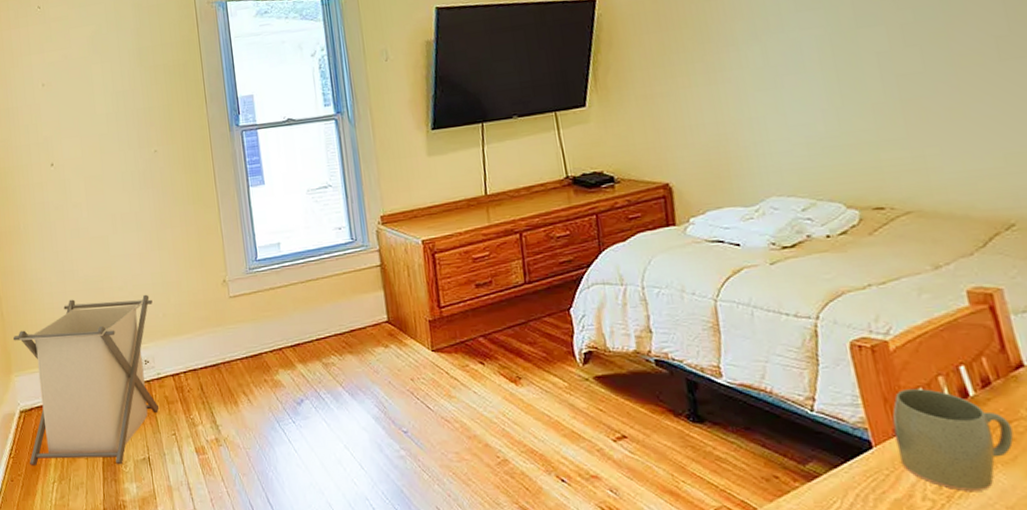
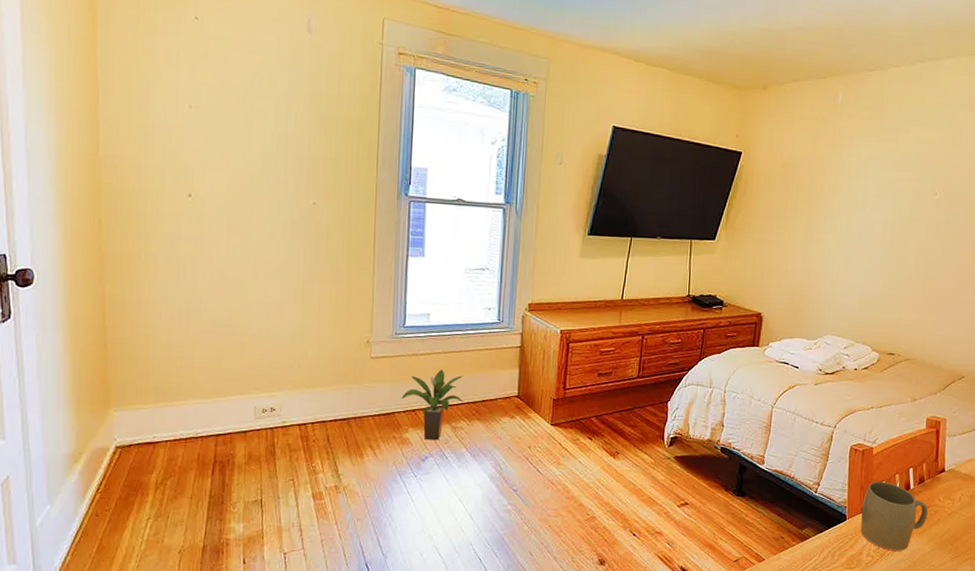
laundry basket: present [13,294,160,465] -> none [117,339,288,505]
potted plant: none [266,301,330,380] -> present [401,370,463,439]

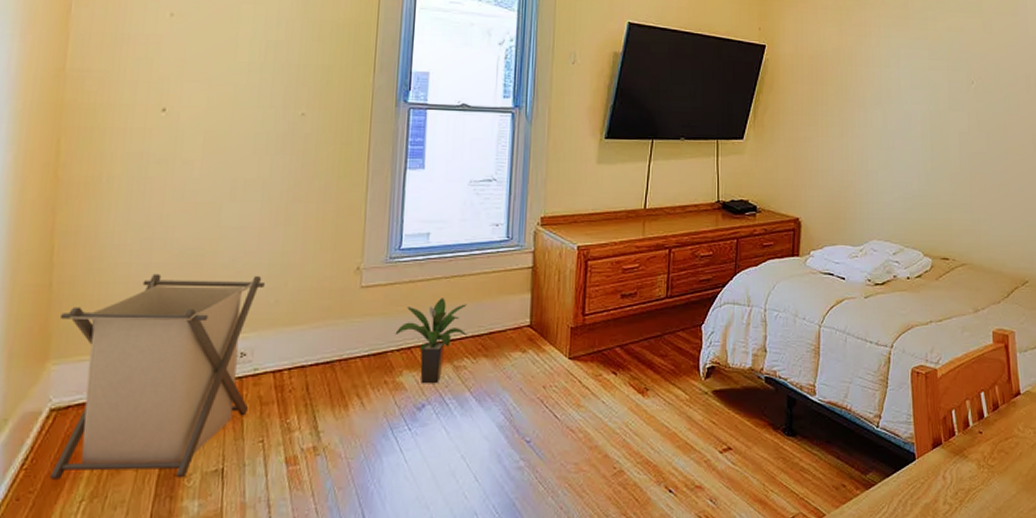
laundry basket: none [117,339,288,505] -> present [50,273,265,479]
mug: present [860,482,928,551] -> none [932,410,1008,496]

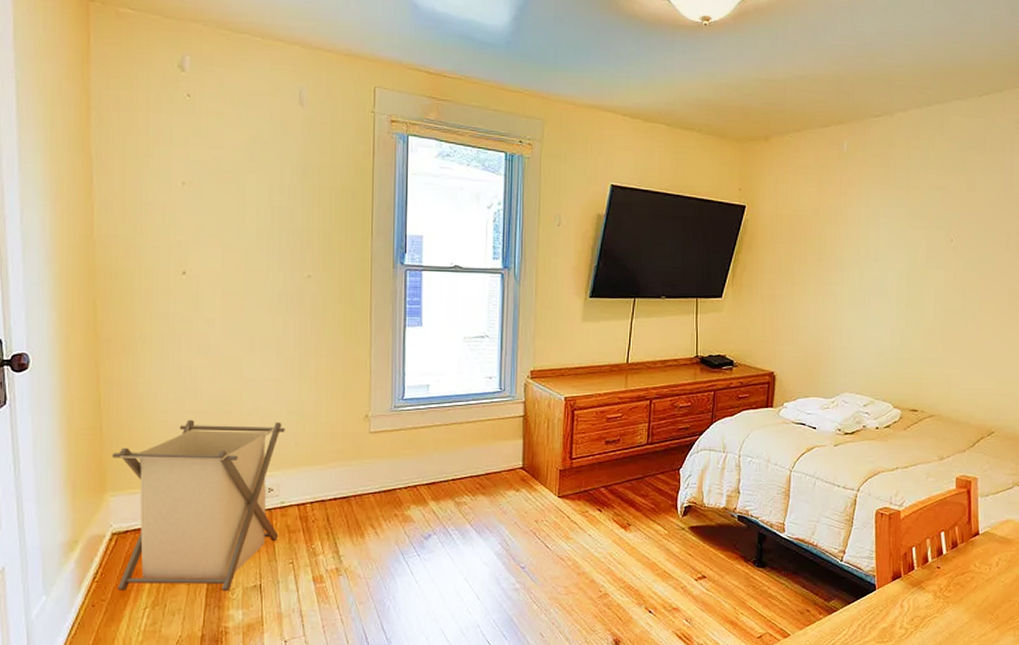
potted plant: present [395,298,467,383] -> none [402,443,466,516]

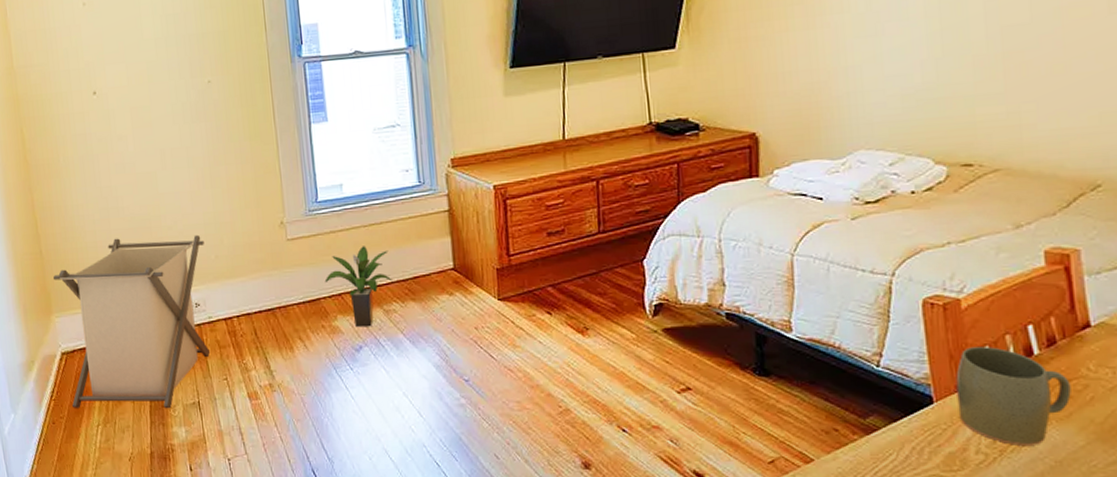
potted plant: none [402,443,466,516] -> present [324,246,393,326]
mug: none [891,548,963,622] -> present [955,347,1071,445]

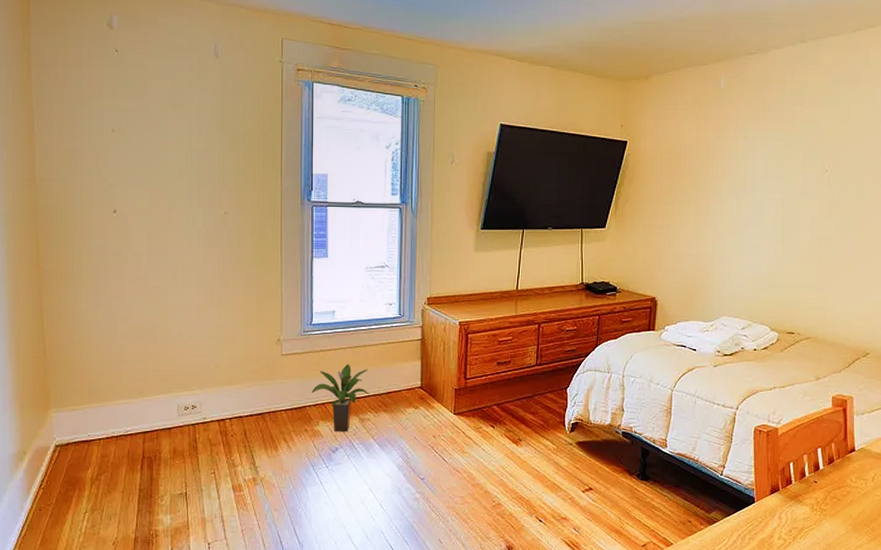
laundry basket: present [53,234,211,409] -> none [55,343,206,499]
mug: present [955,347,1071,445] -> none [770,463,840,533]

